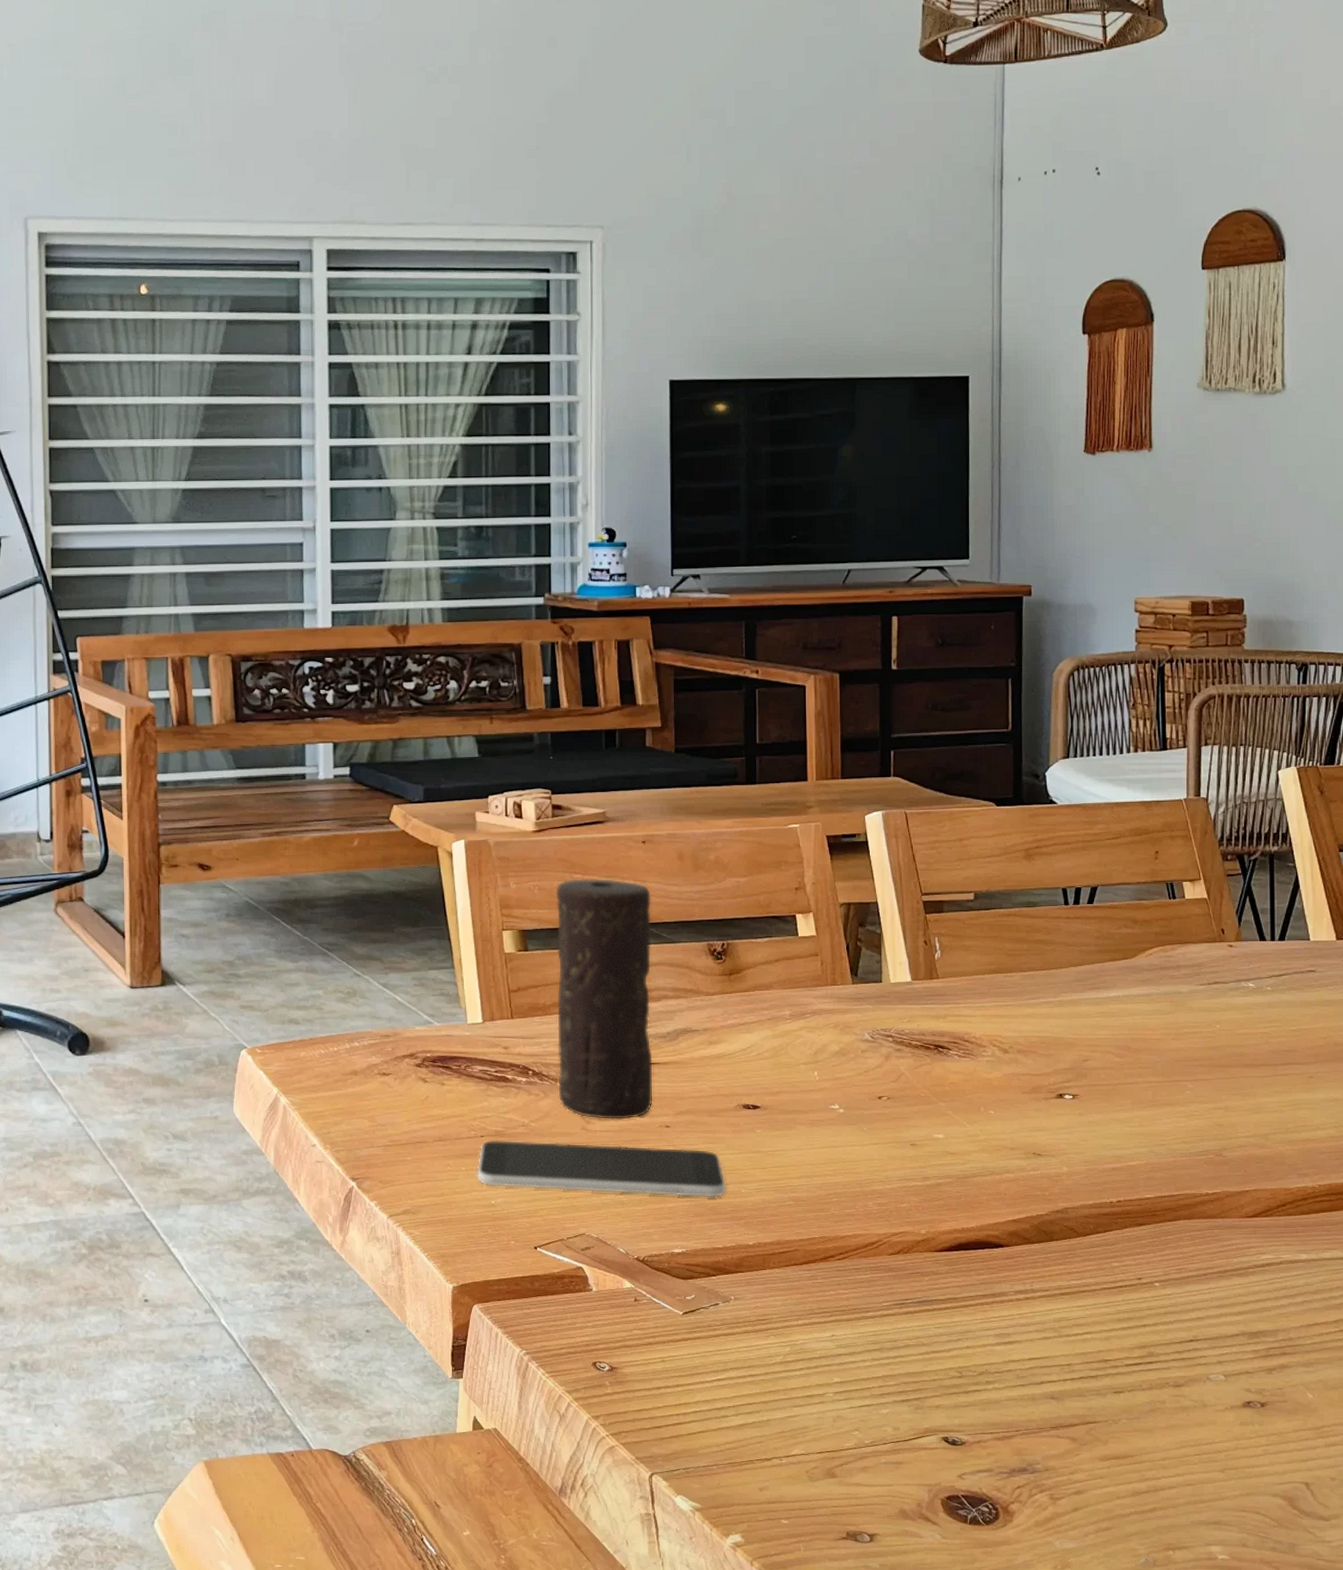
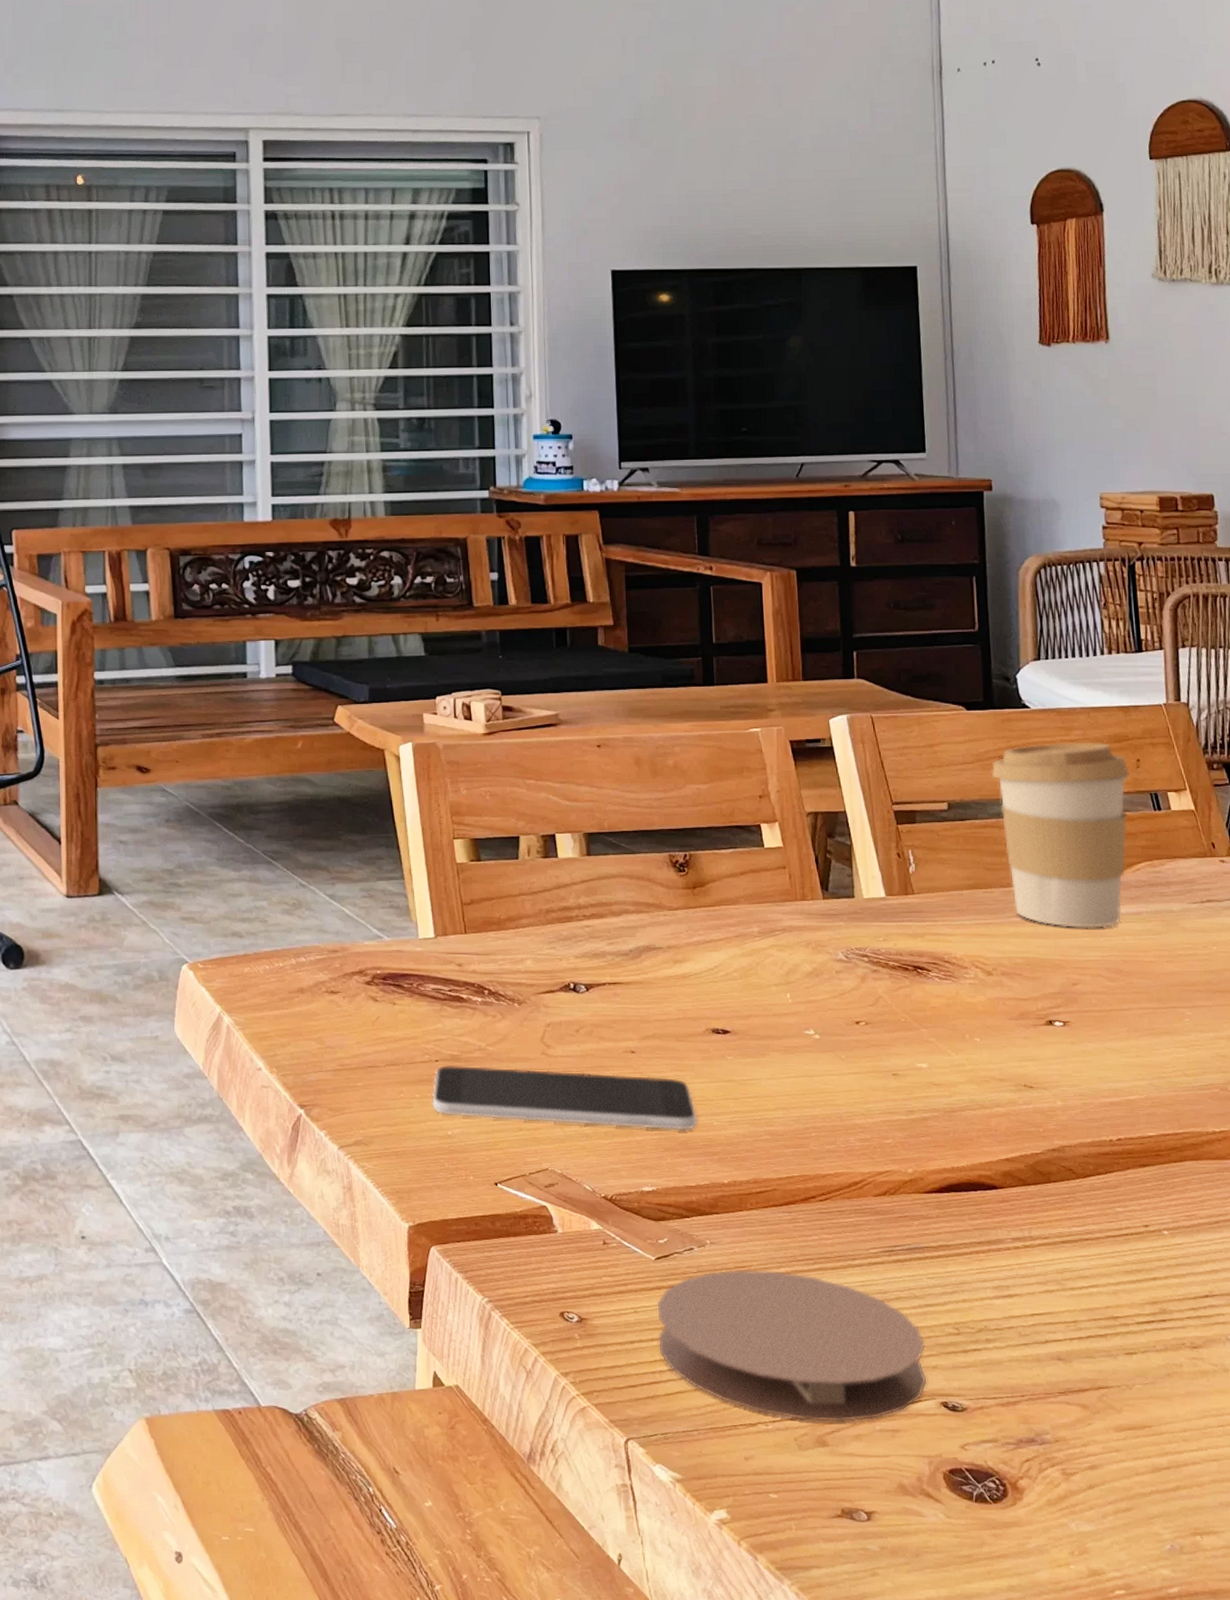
candle: present [556,879,653,1120] -> none [508,785,616,1044]
coaster: none [683,1322,930,1455] -> present [657,1270,927,1421]
coffee cup: none [1017,835,1148,1009] -> present [991,742,1130,928]

